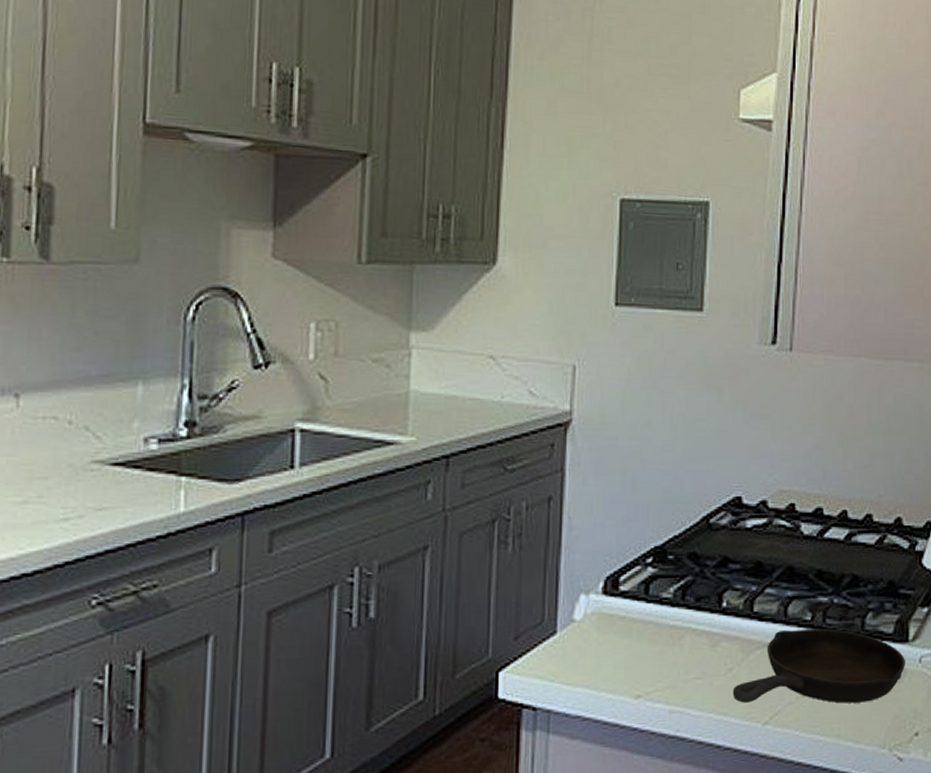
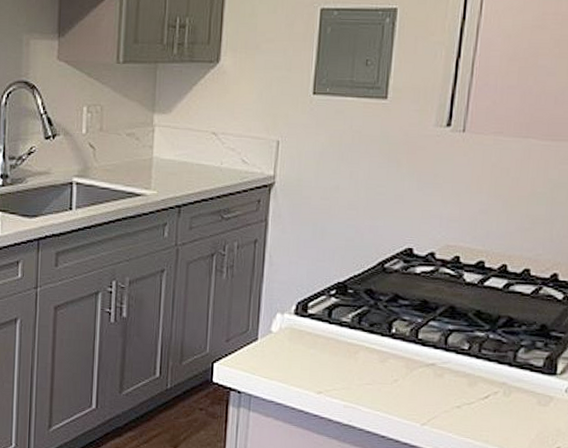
frying pan: present [732,628,905,704] -> none [396,355,552,418]

